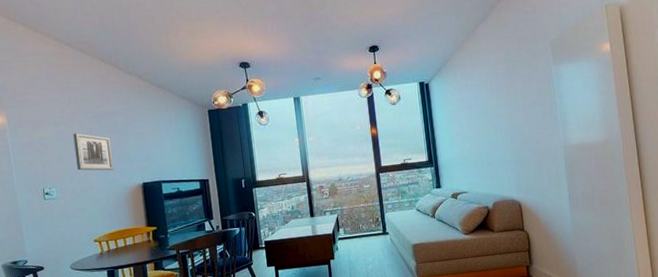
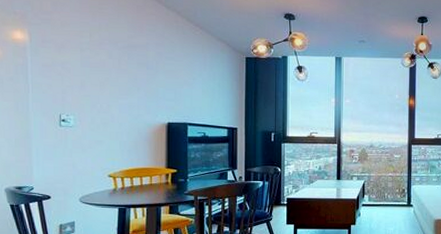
wall art: present [73,133,114,171] -> none [99,61,140,105]

